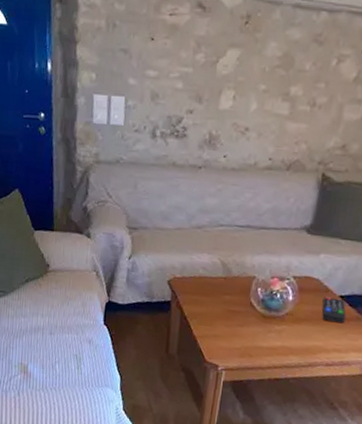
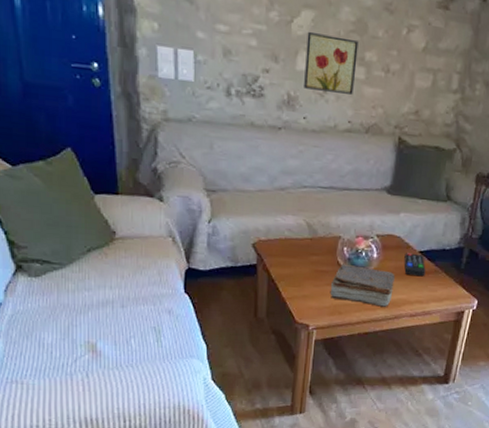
wall art: none [226,71,284,131] -> present [304,32,359,95]
book: none [241,304,311,354] -> present [330,263,395,308]

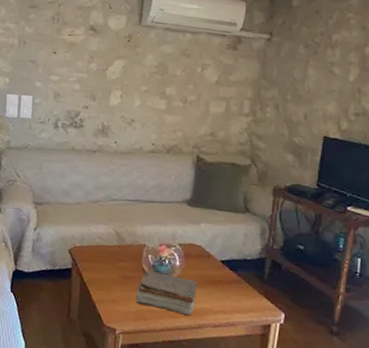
wall art: present [304,32,359,95] -> none [115,76,160,122]
remote control: present [404,253,426,277] -> none [206,262,228,286]

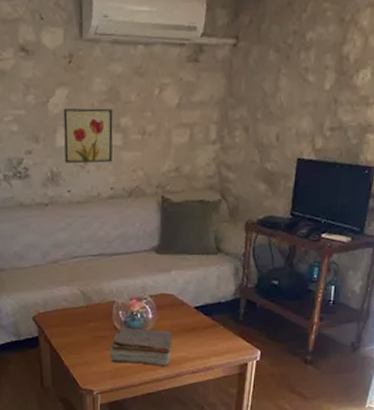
wall art: none [115,76,160,122] -> present [63,108,113,163]

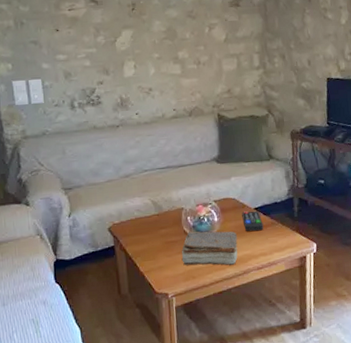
wall art: present [63,108,113,163] -> none [129,45,174,90]
remote control: none [180,310,203,333] -> present [242,210,264,232]

